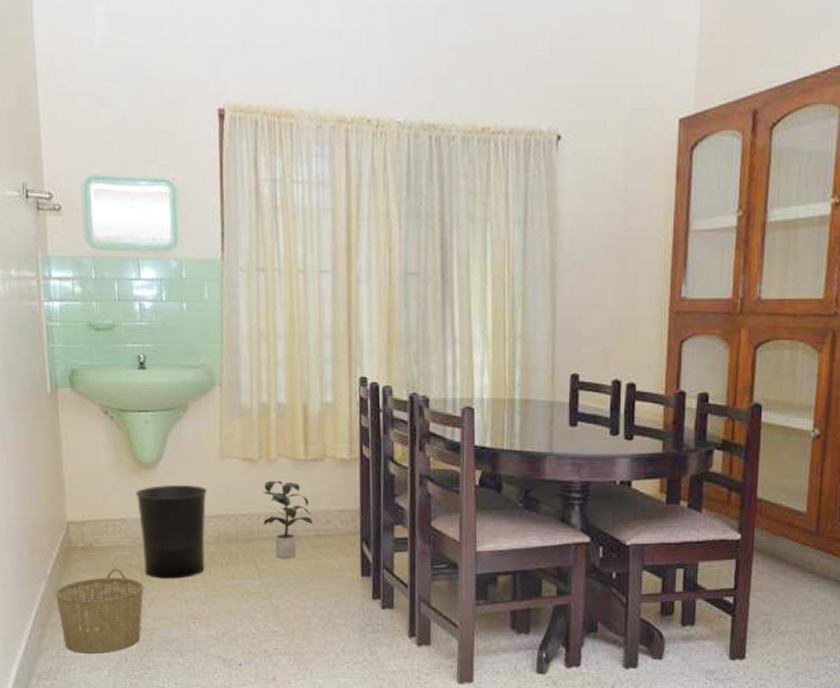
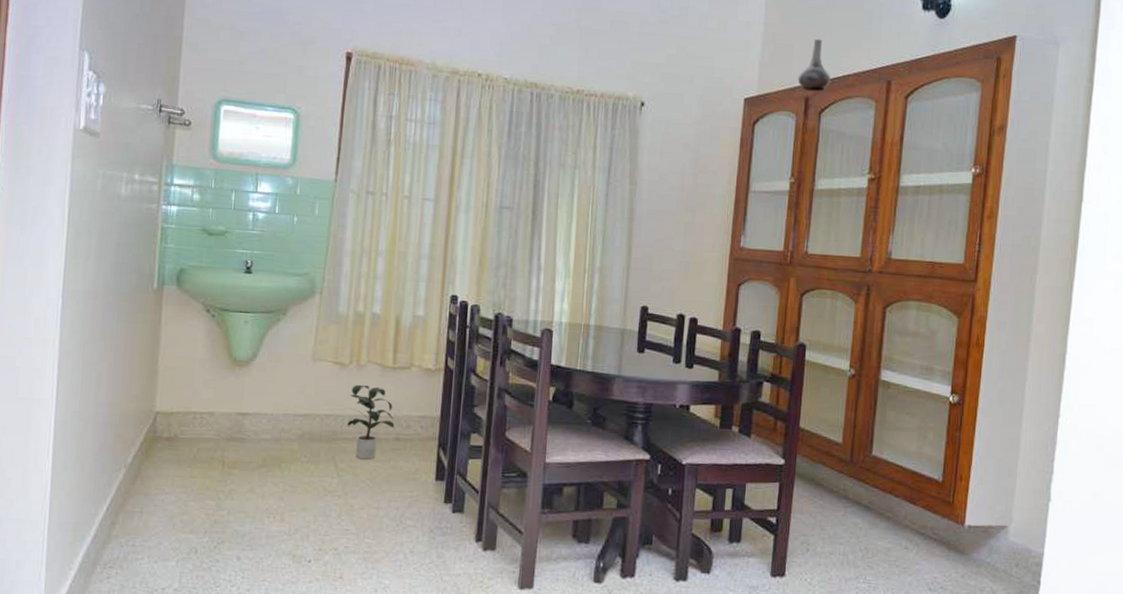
basket: present [54,568,144,654] -> none [132,460,224,544]
waste bin: present [135,484,208,579] -> none [226,382,297,473]
decorative vase: none [743,35,784,103] -> present [797,39,831,92]

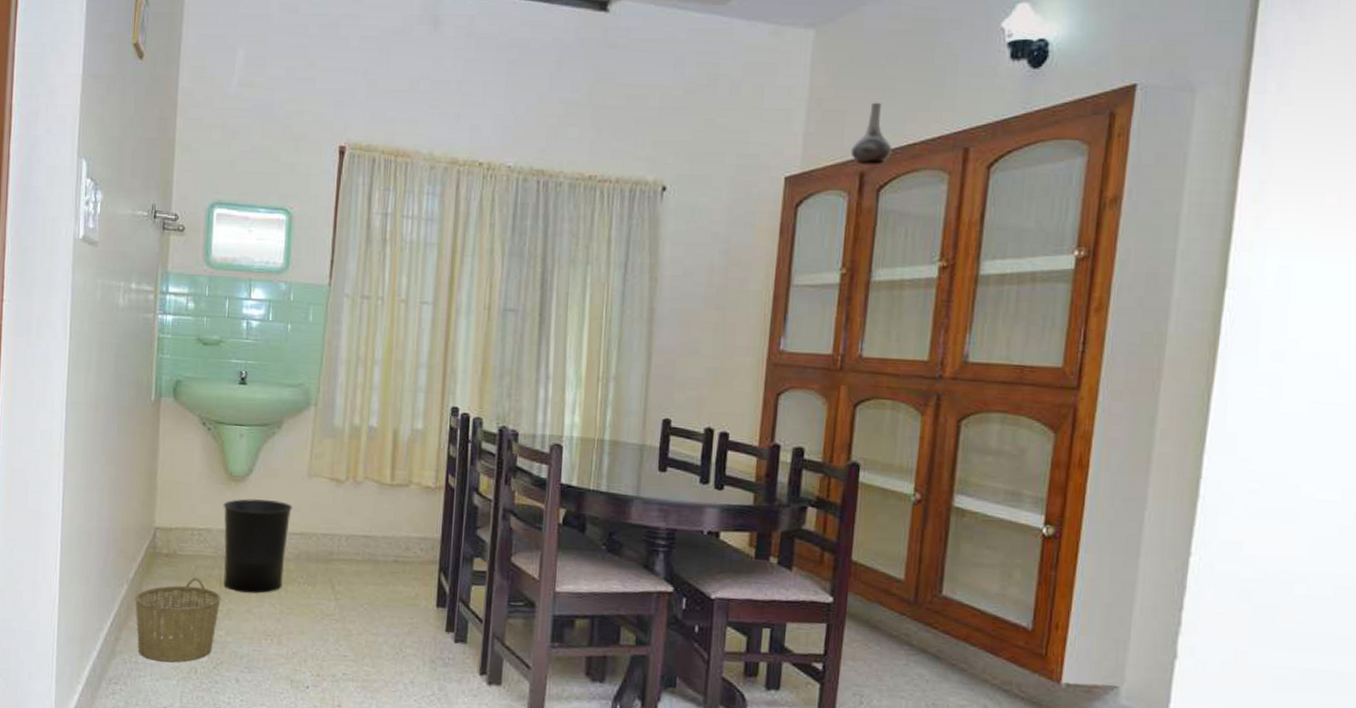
basket: none [132,460,224,544] -> present [134,577,221,663]
waste bin: none [226,382,297,473] -> present [223,498,293,593]
potted plant: present [347,384,395,460] -> none [344,502,393,583]

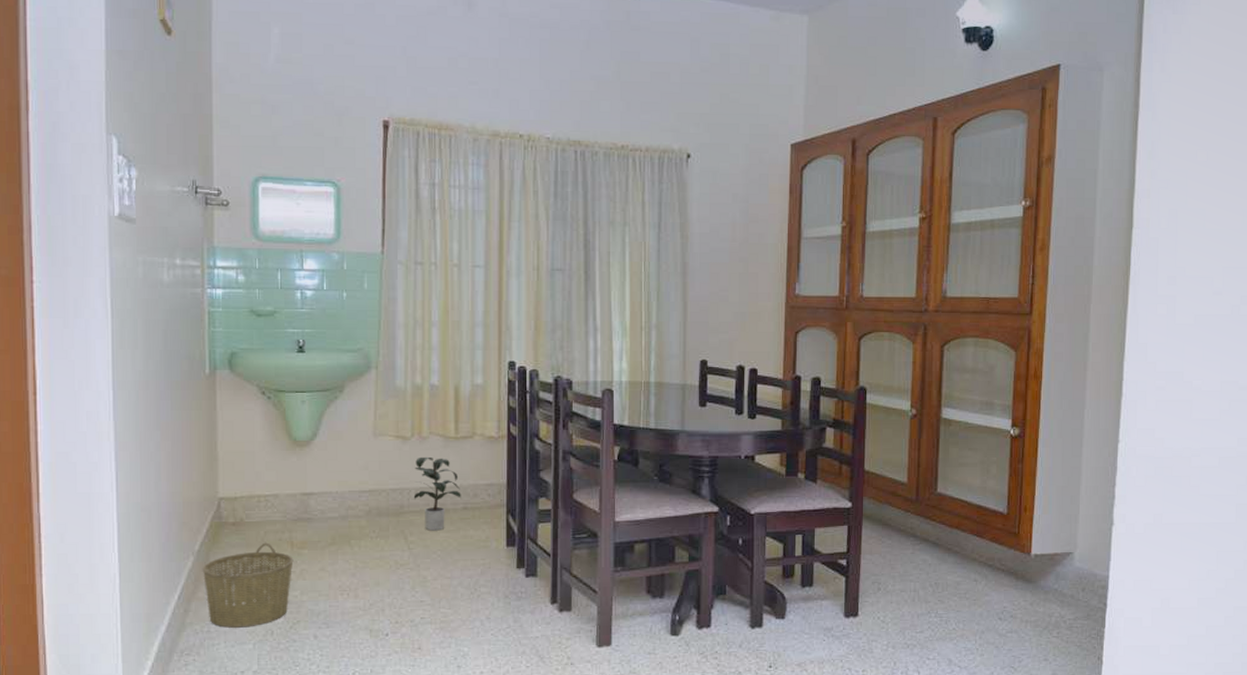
waste bin: present [223,498,293,593] -> none [289,461,361,552]
potted plant: none [344,502,393,583] -> present [413,456,461,531]
decorative vase: present [850,102,893,166] -> none [843,79,877,133]

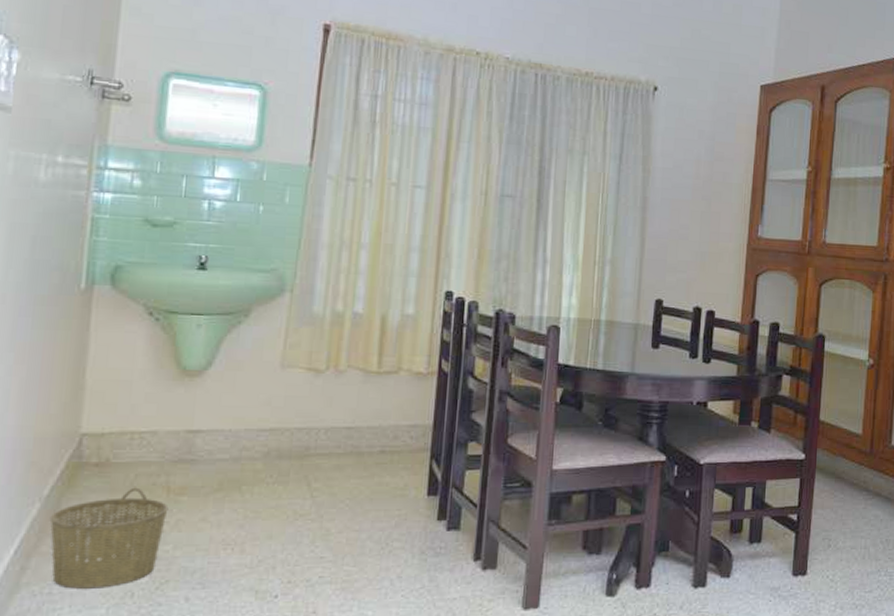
potted plant: present [413,456,461,531] -> none [322,392,379,477]

